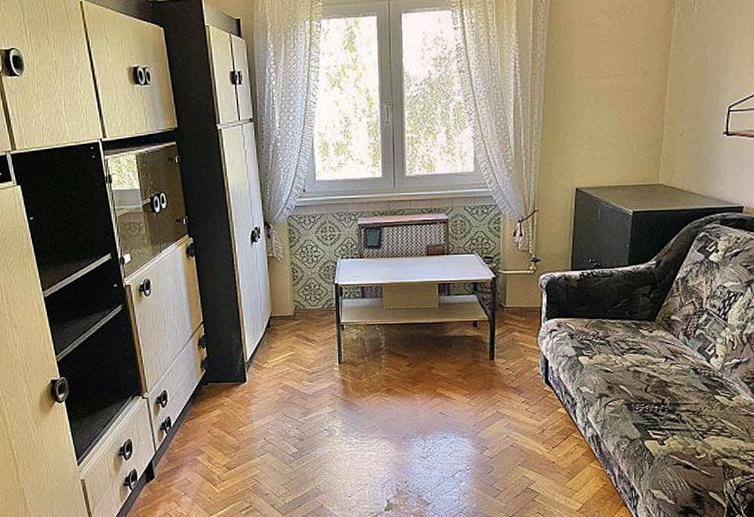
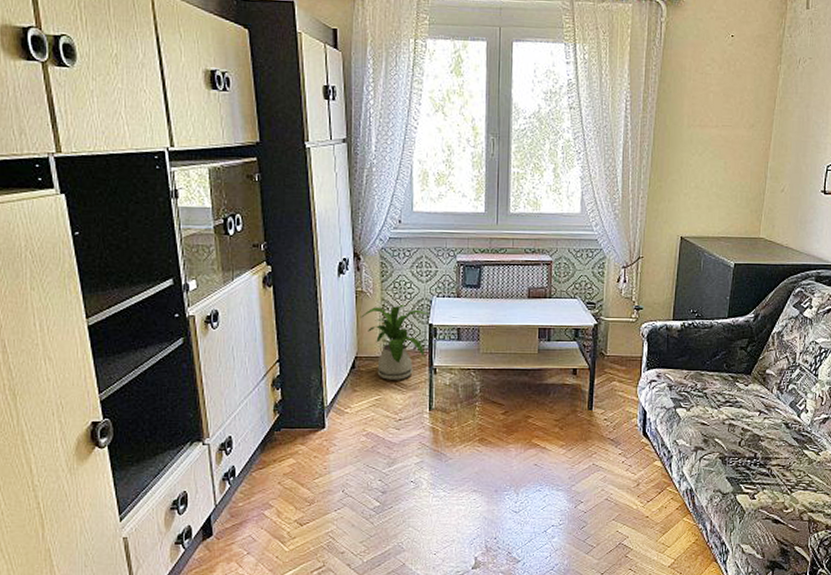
house plant: none [272,267,335,337] -> present [360,305,429,380]

